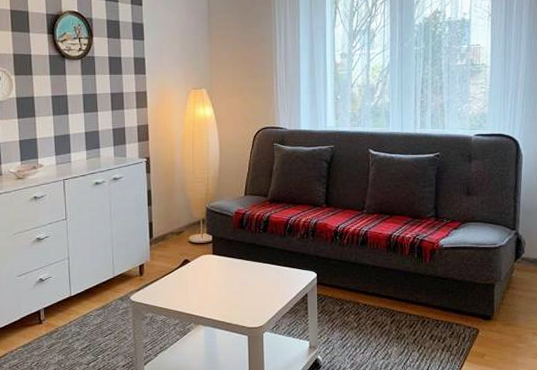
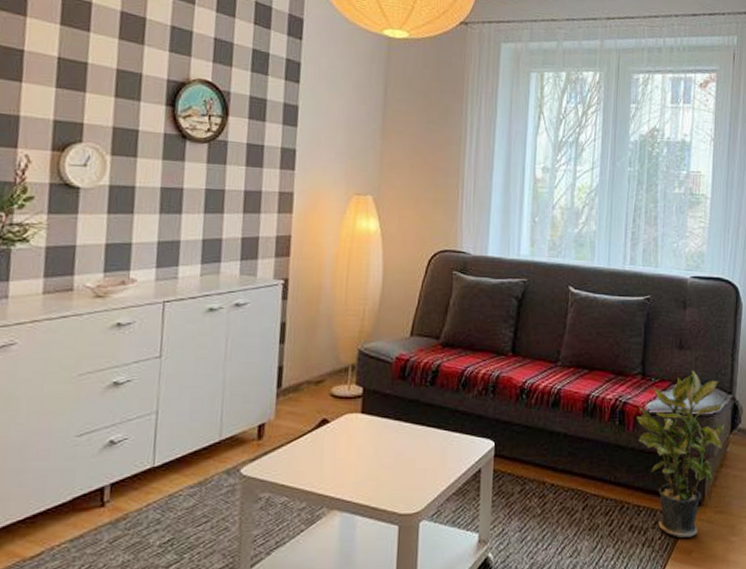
potted plant: none [432,212,510,345] -> present [637,370,725,539]

